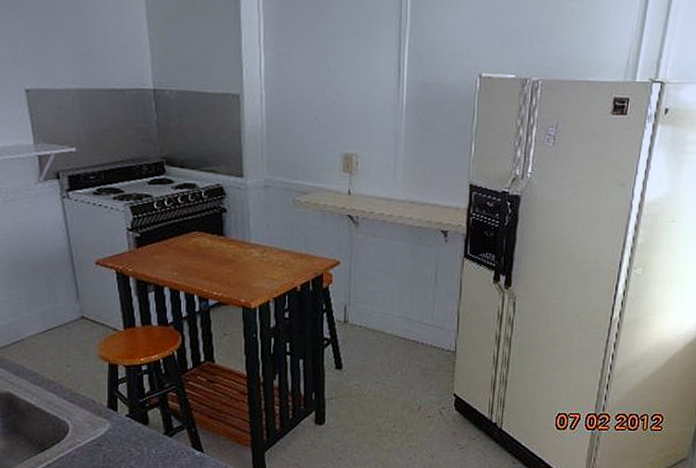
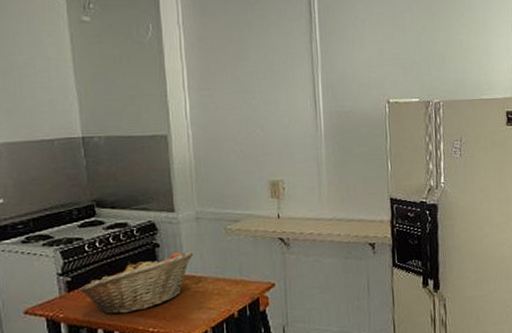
fruit basket: none [147,219,260,275] -> present [79,251,194,315]

